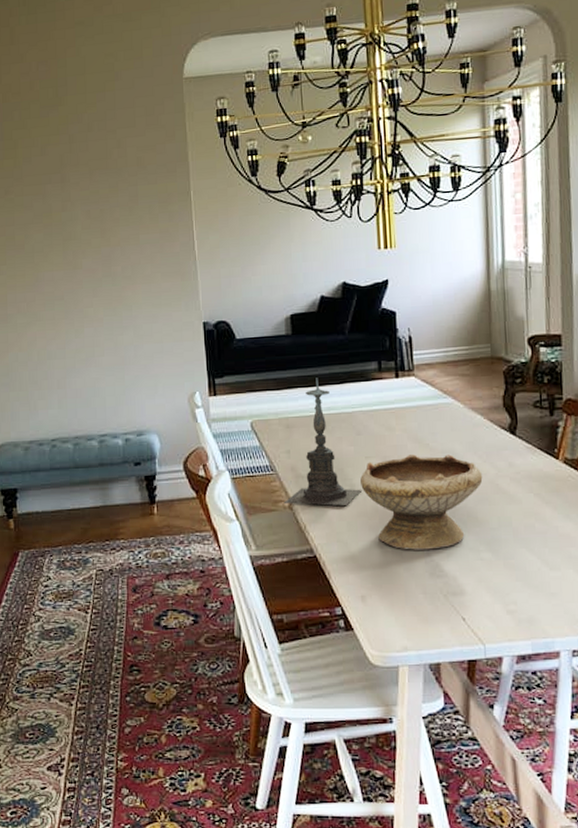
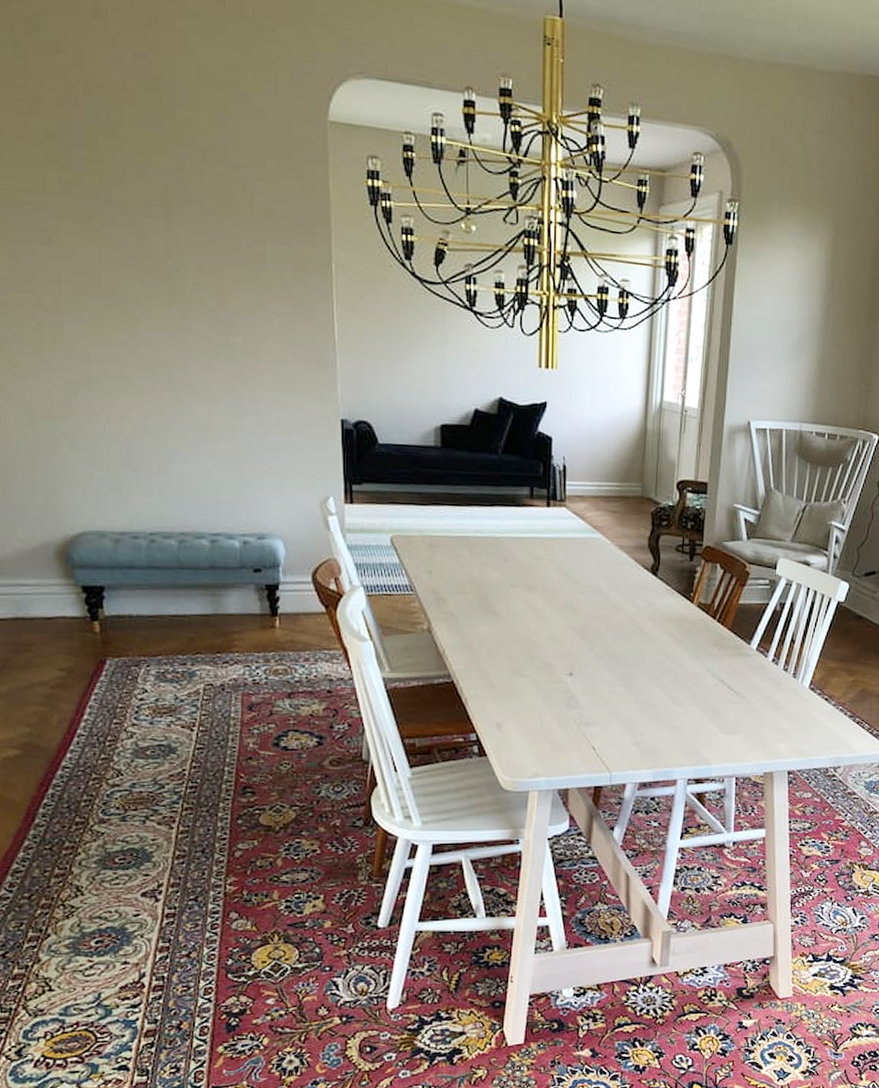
candle holder: present [283,377,363,507] -> none [422,497,505,633]
bowl: present [360,454,483,550] -> none [504,586,623,681]

